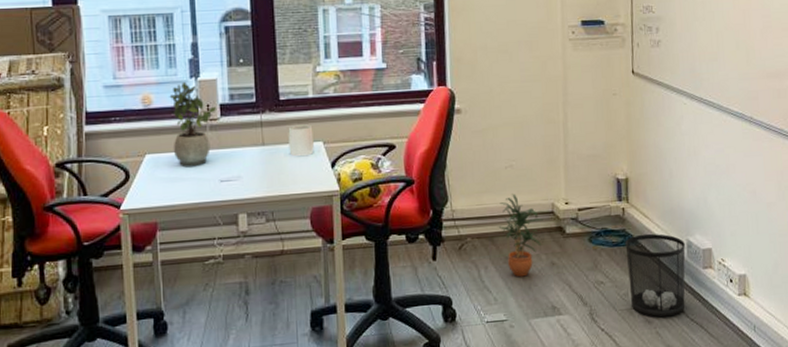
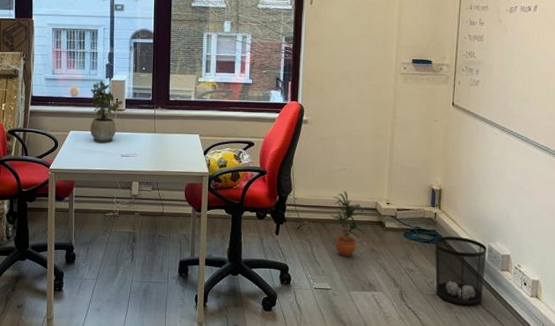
mug: present [288,124,314,157] -> none [173,120,192,145]

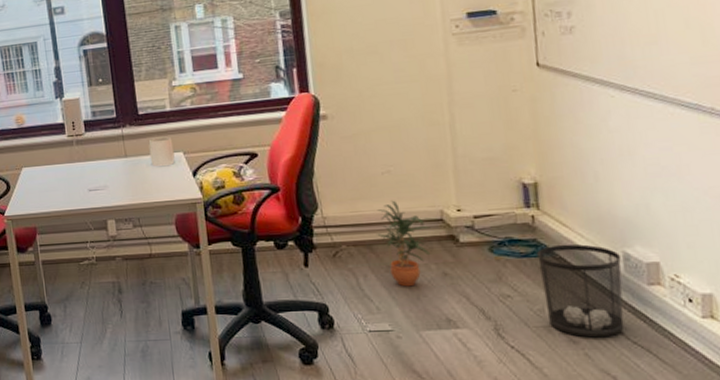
potted plant: present [89,80,124,144] -> none [39,102,82,179]
mug: none [173,120,192,145] -> present [148,136,175,168]

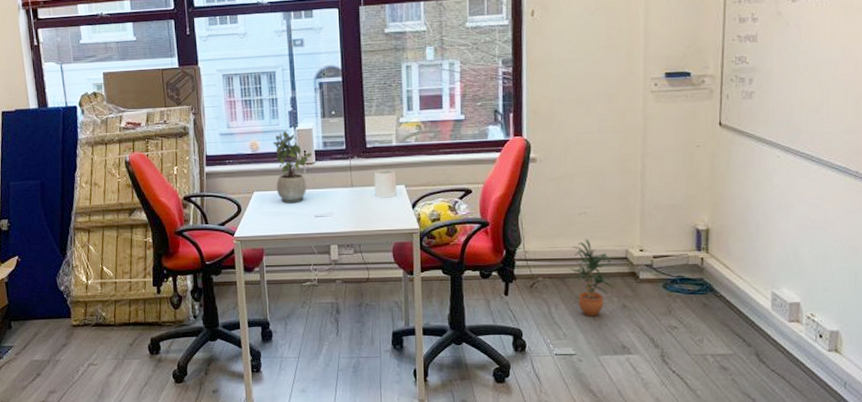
potted plant: none [39,102,82,179] -> present [272,130,313,204]
waste bin: present [537,244,624,338] -> none [702,284,769,365]

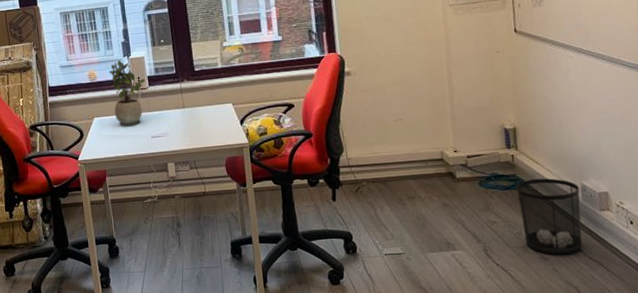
mug: present [374,169,397,198] -> none [203,90,226,117]
potted plant: present [570,239,616,316] -> none [391,143,434,216]
waste bin: none [702,284,769,365] -> present [516,178,583,255]

